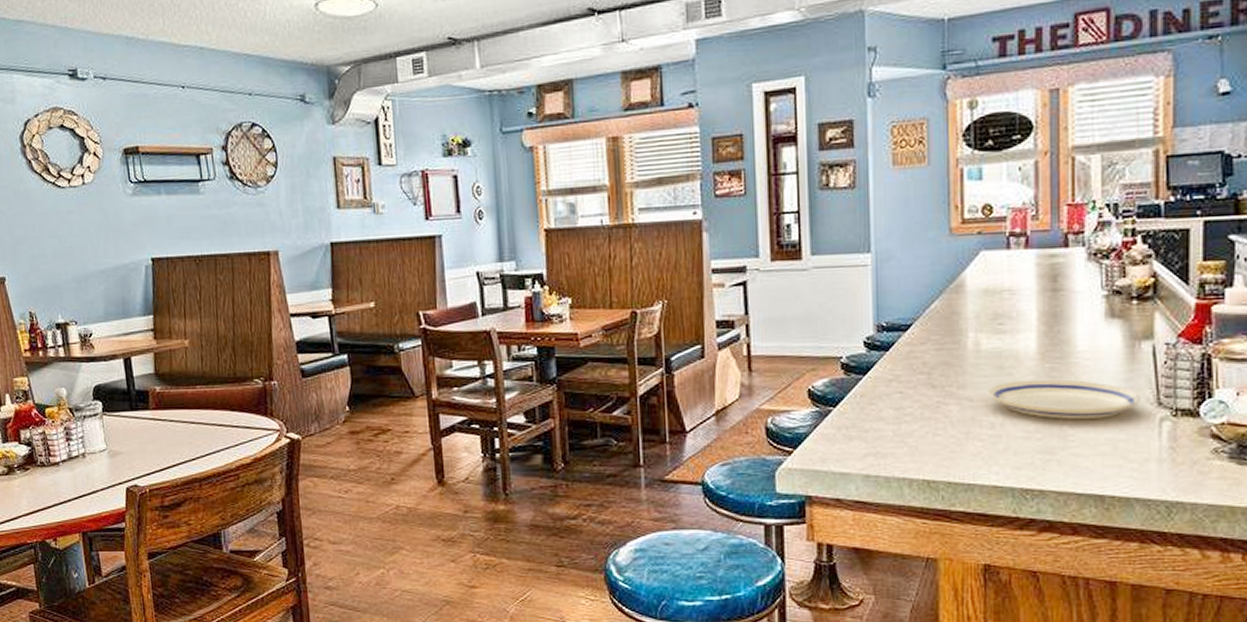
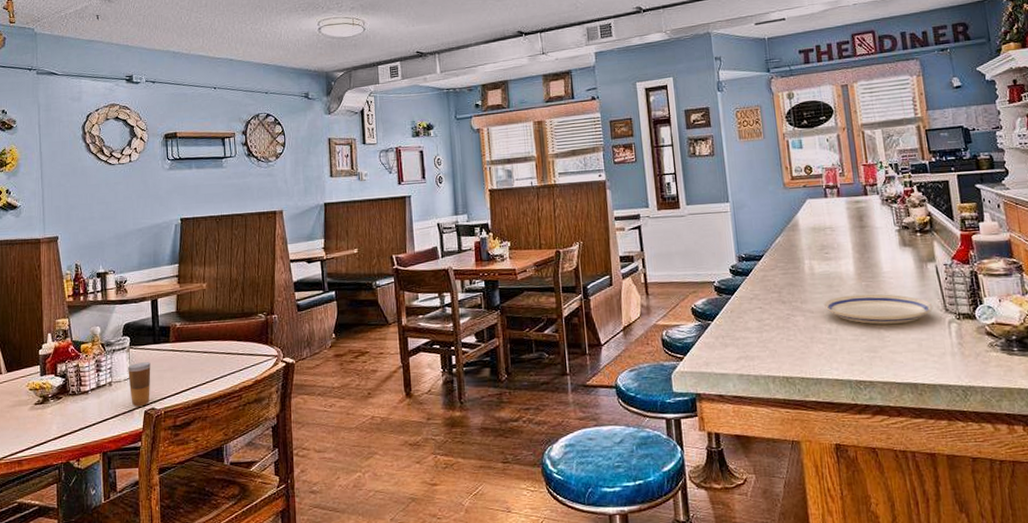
beverage cup: none [102,432,131,483] -> present [128,362,151,407]

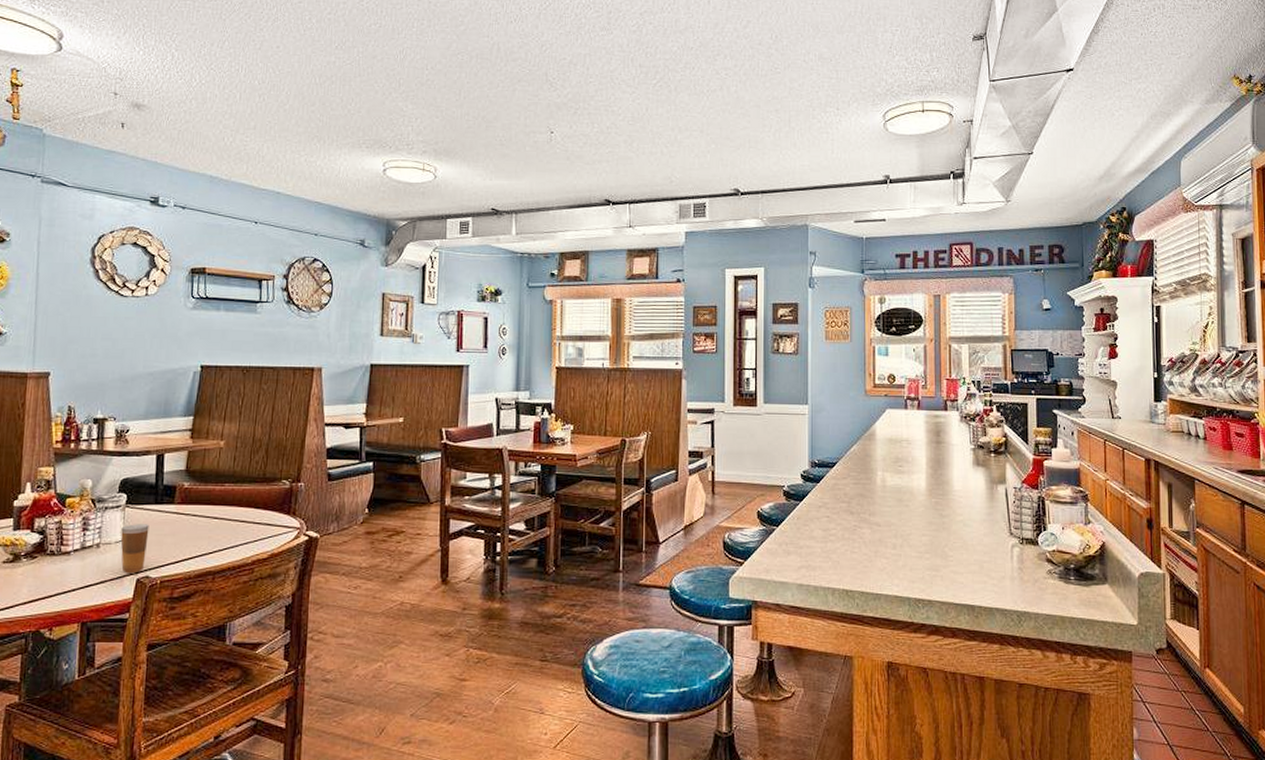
plate: present [823,294,933,325] -> none [891,511,999,543]

